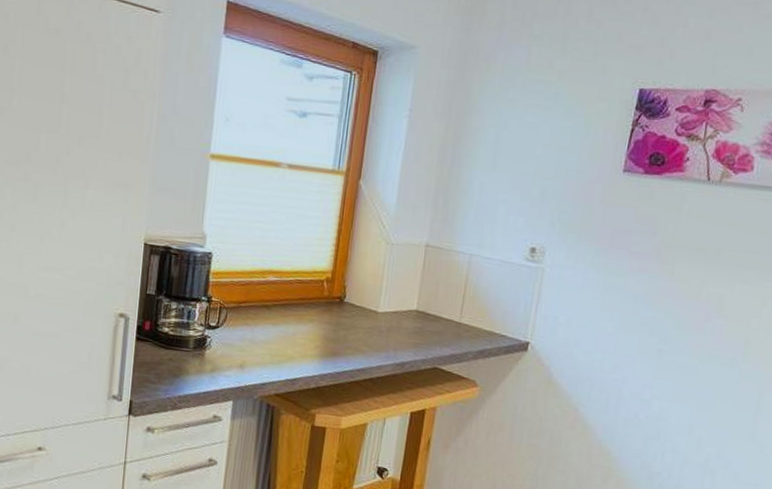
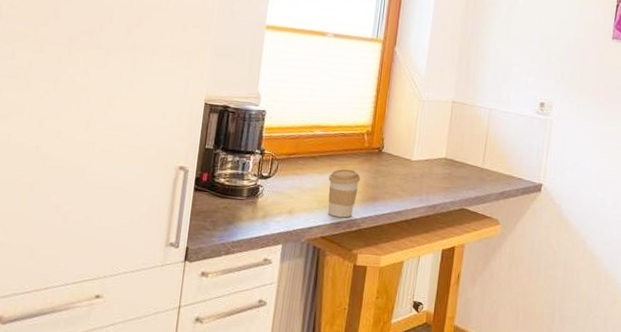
coffee cup: none [282,319,319,374] -> present [328,168,361,218]

